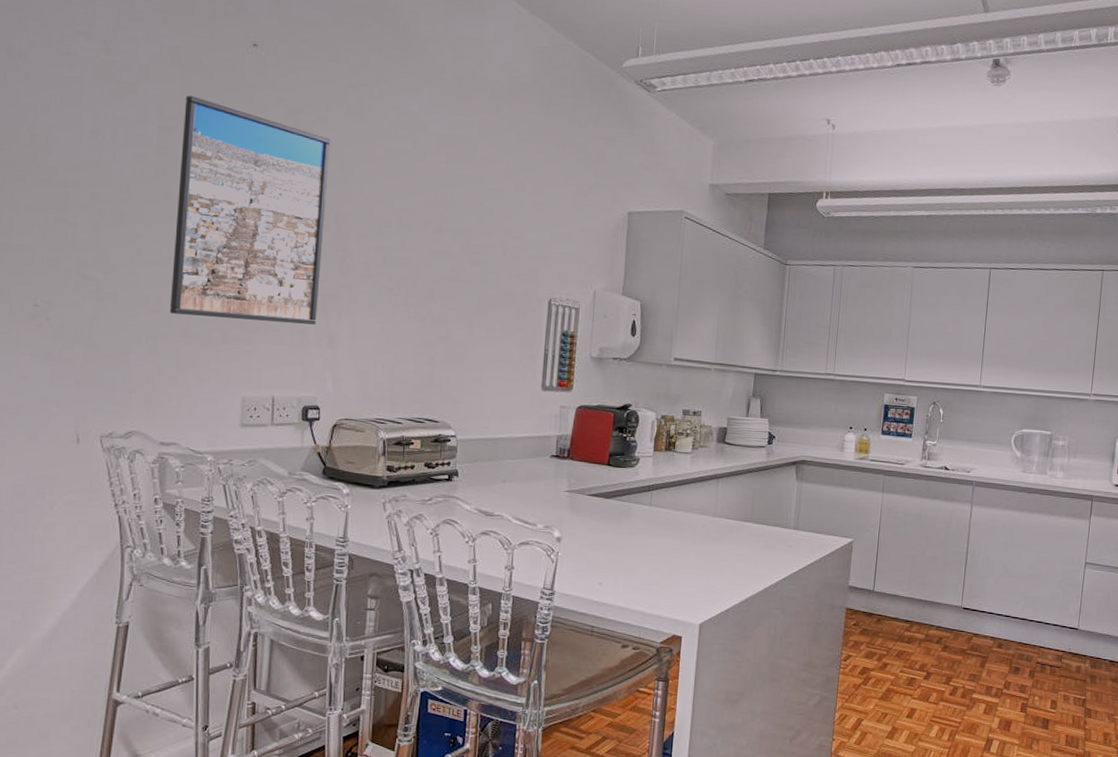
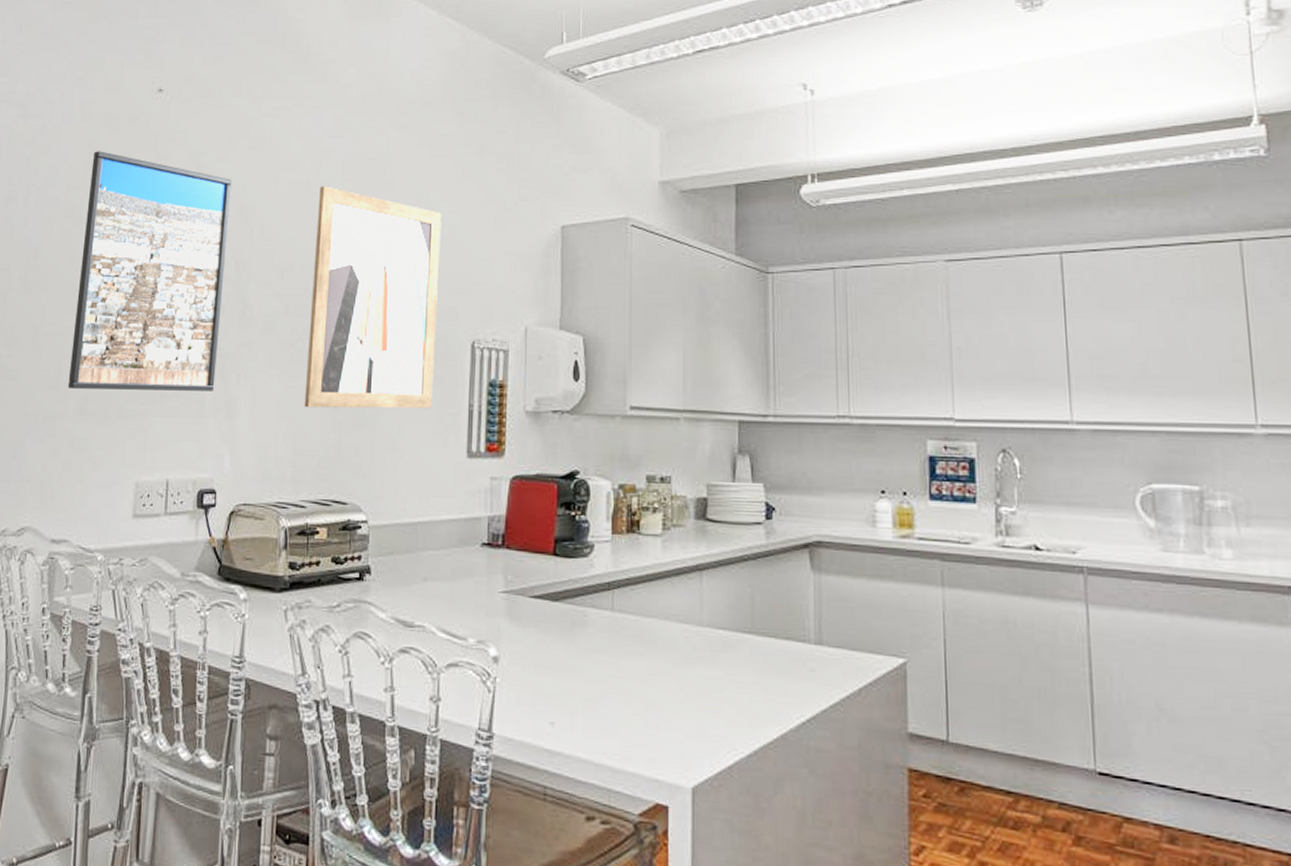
wall art: none [400,155,527,351] -> present [304,186,442,409]

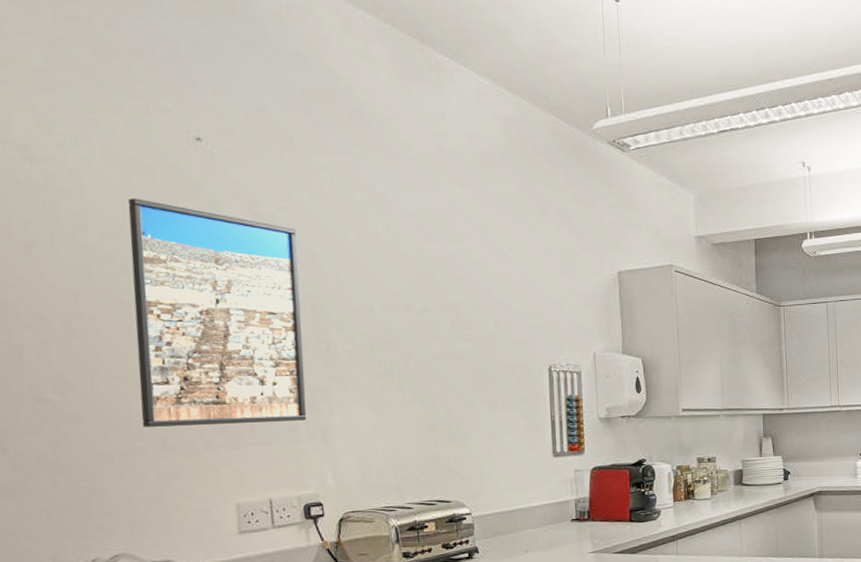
wall art: present [304,186,442,409] -> none [390,236,519,428]

